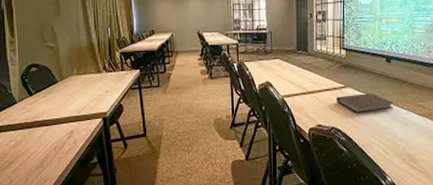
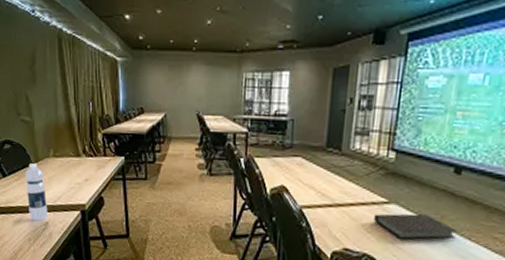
water bottle: none [51,82,73,131] -> present [25,163,48,221]

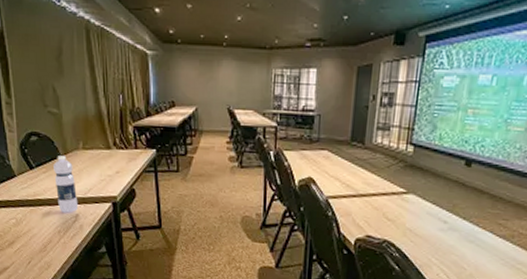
notebook: present [374,213,457,240] -> none [394,203,467,227]

